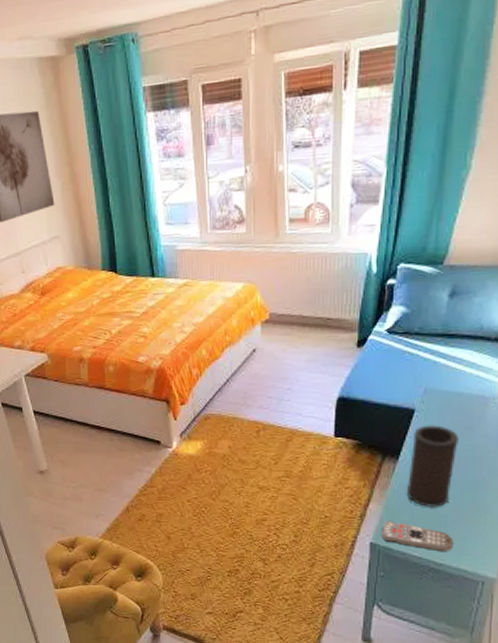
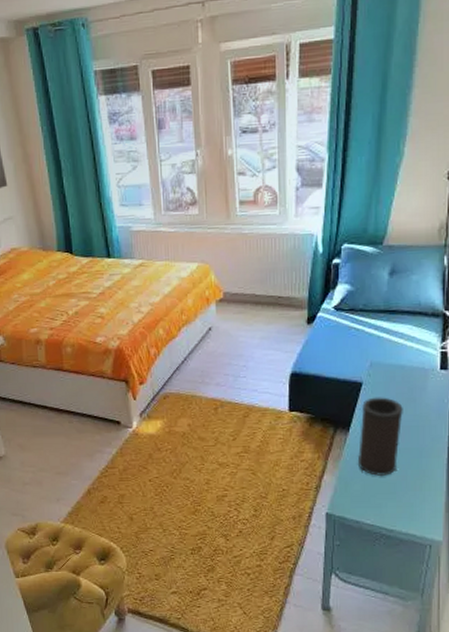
remote control: present [381,521,453,553] -> none [336,491,402,519]

